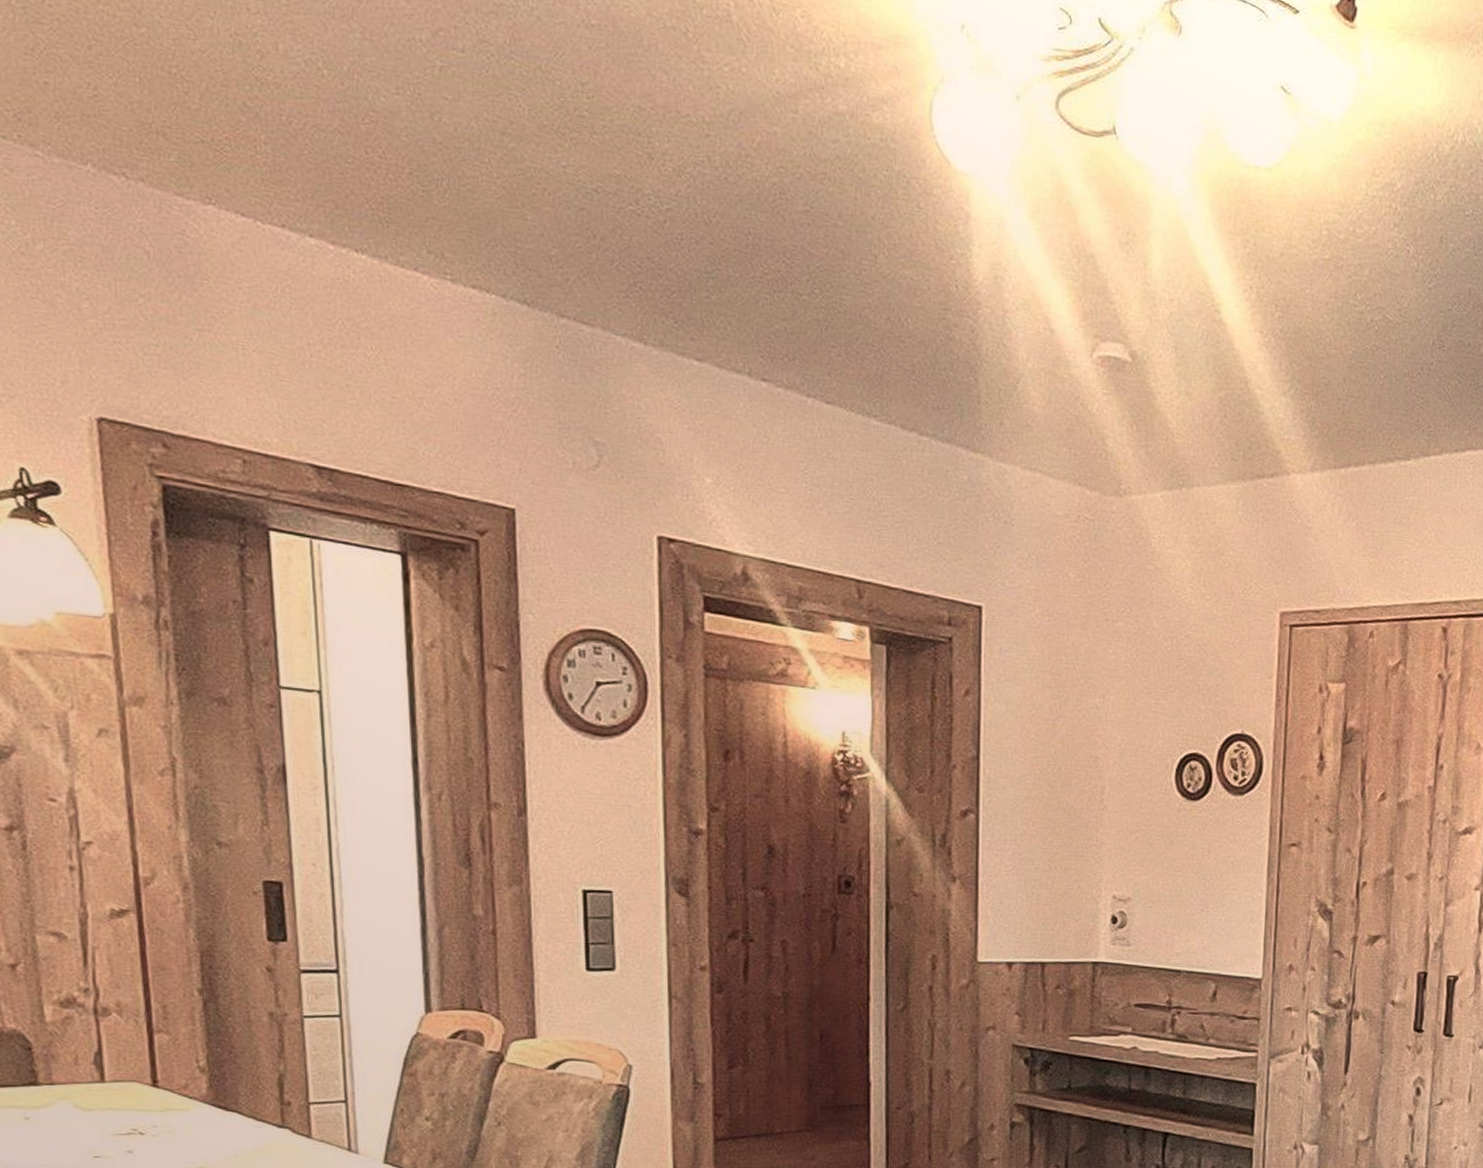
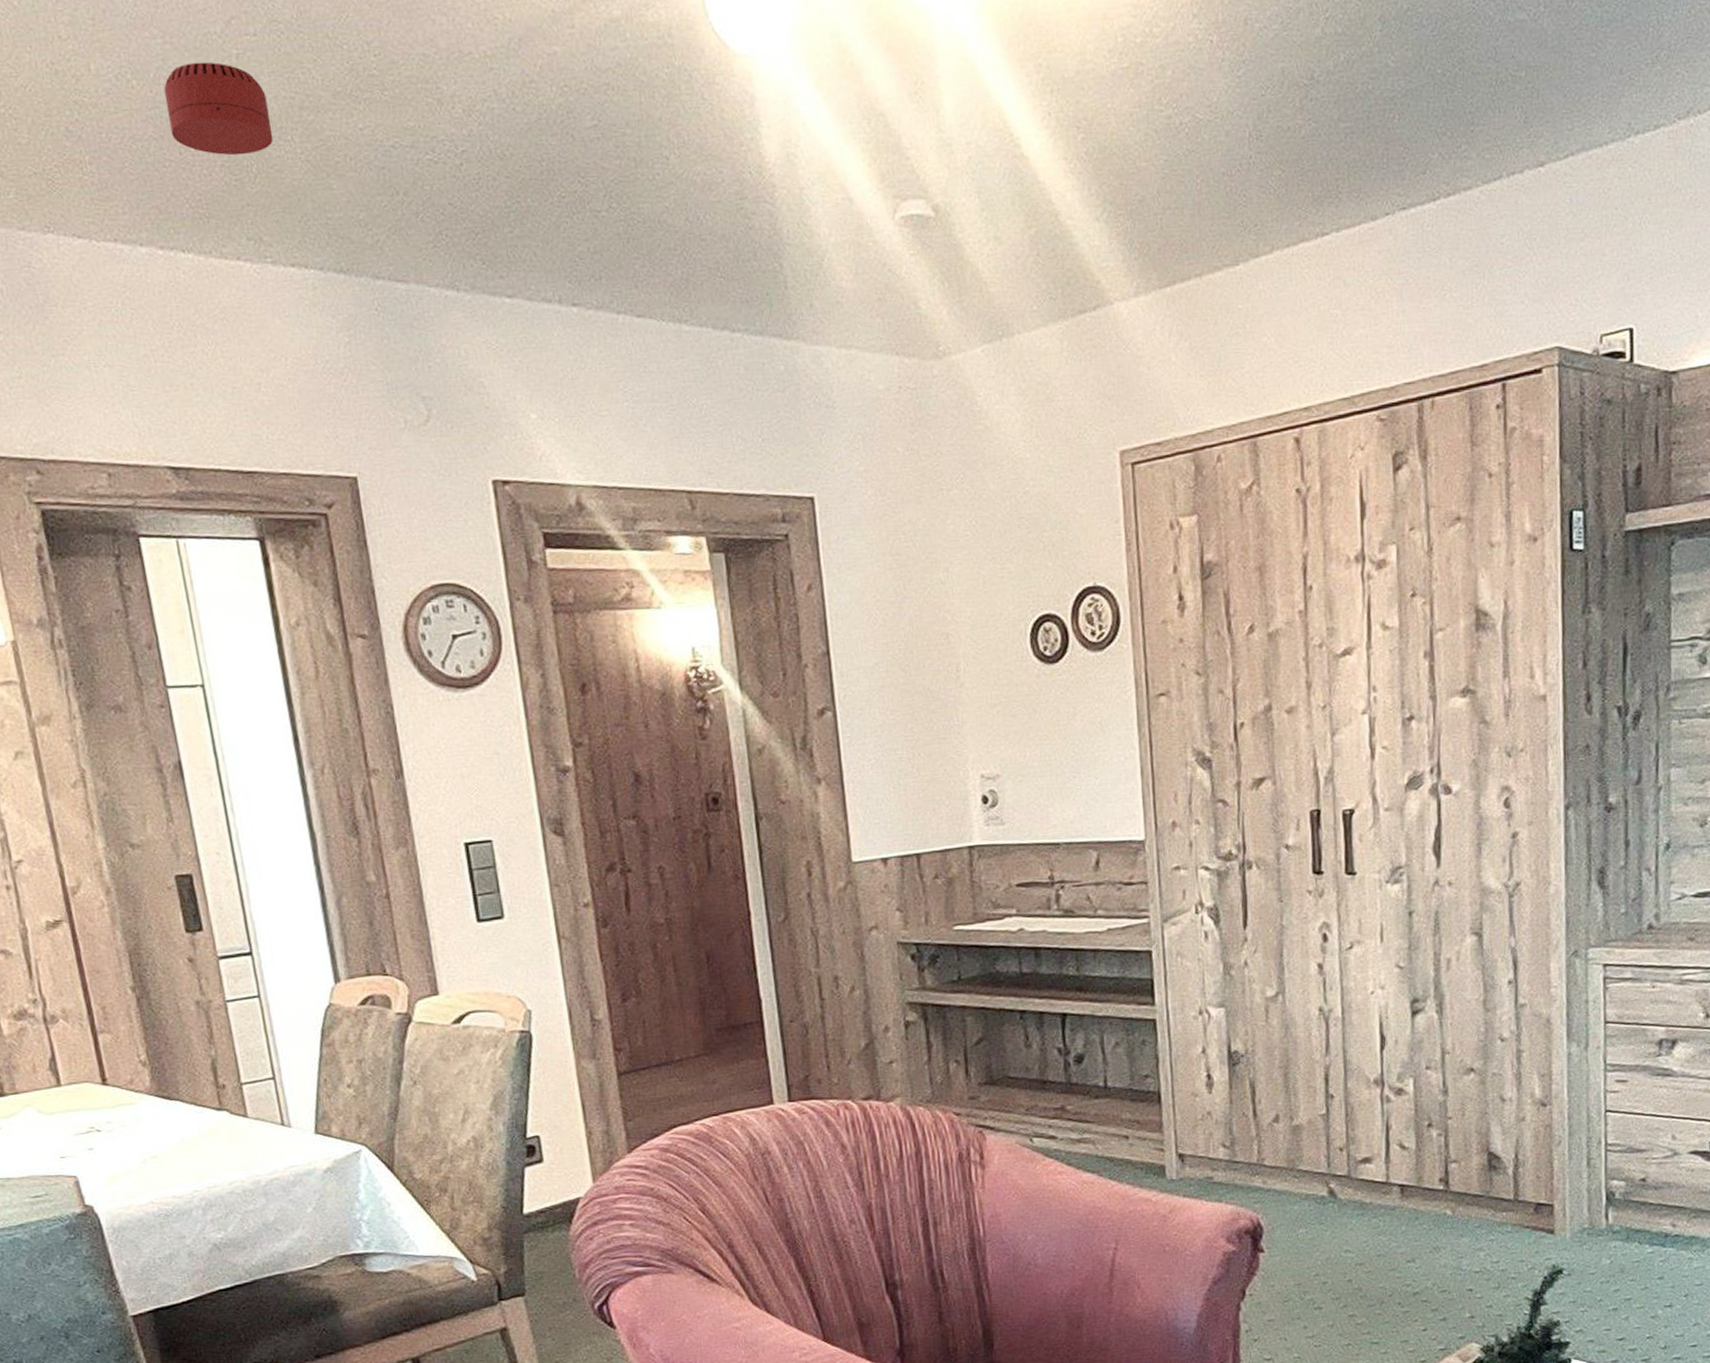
smoke detector: none [356,64,469,168] -> present [164,62,274,156]

